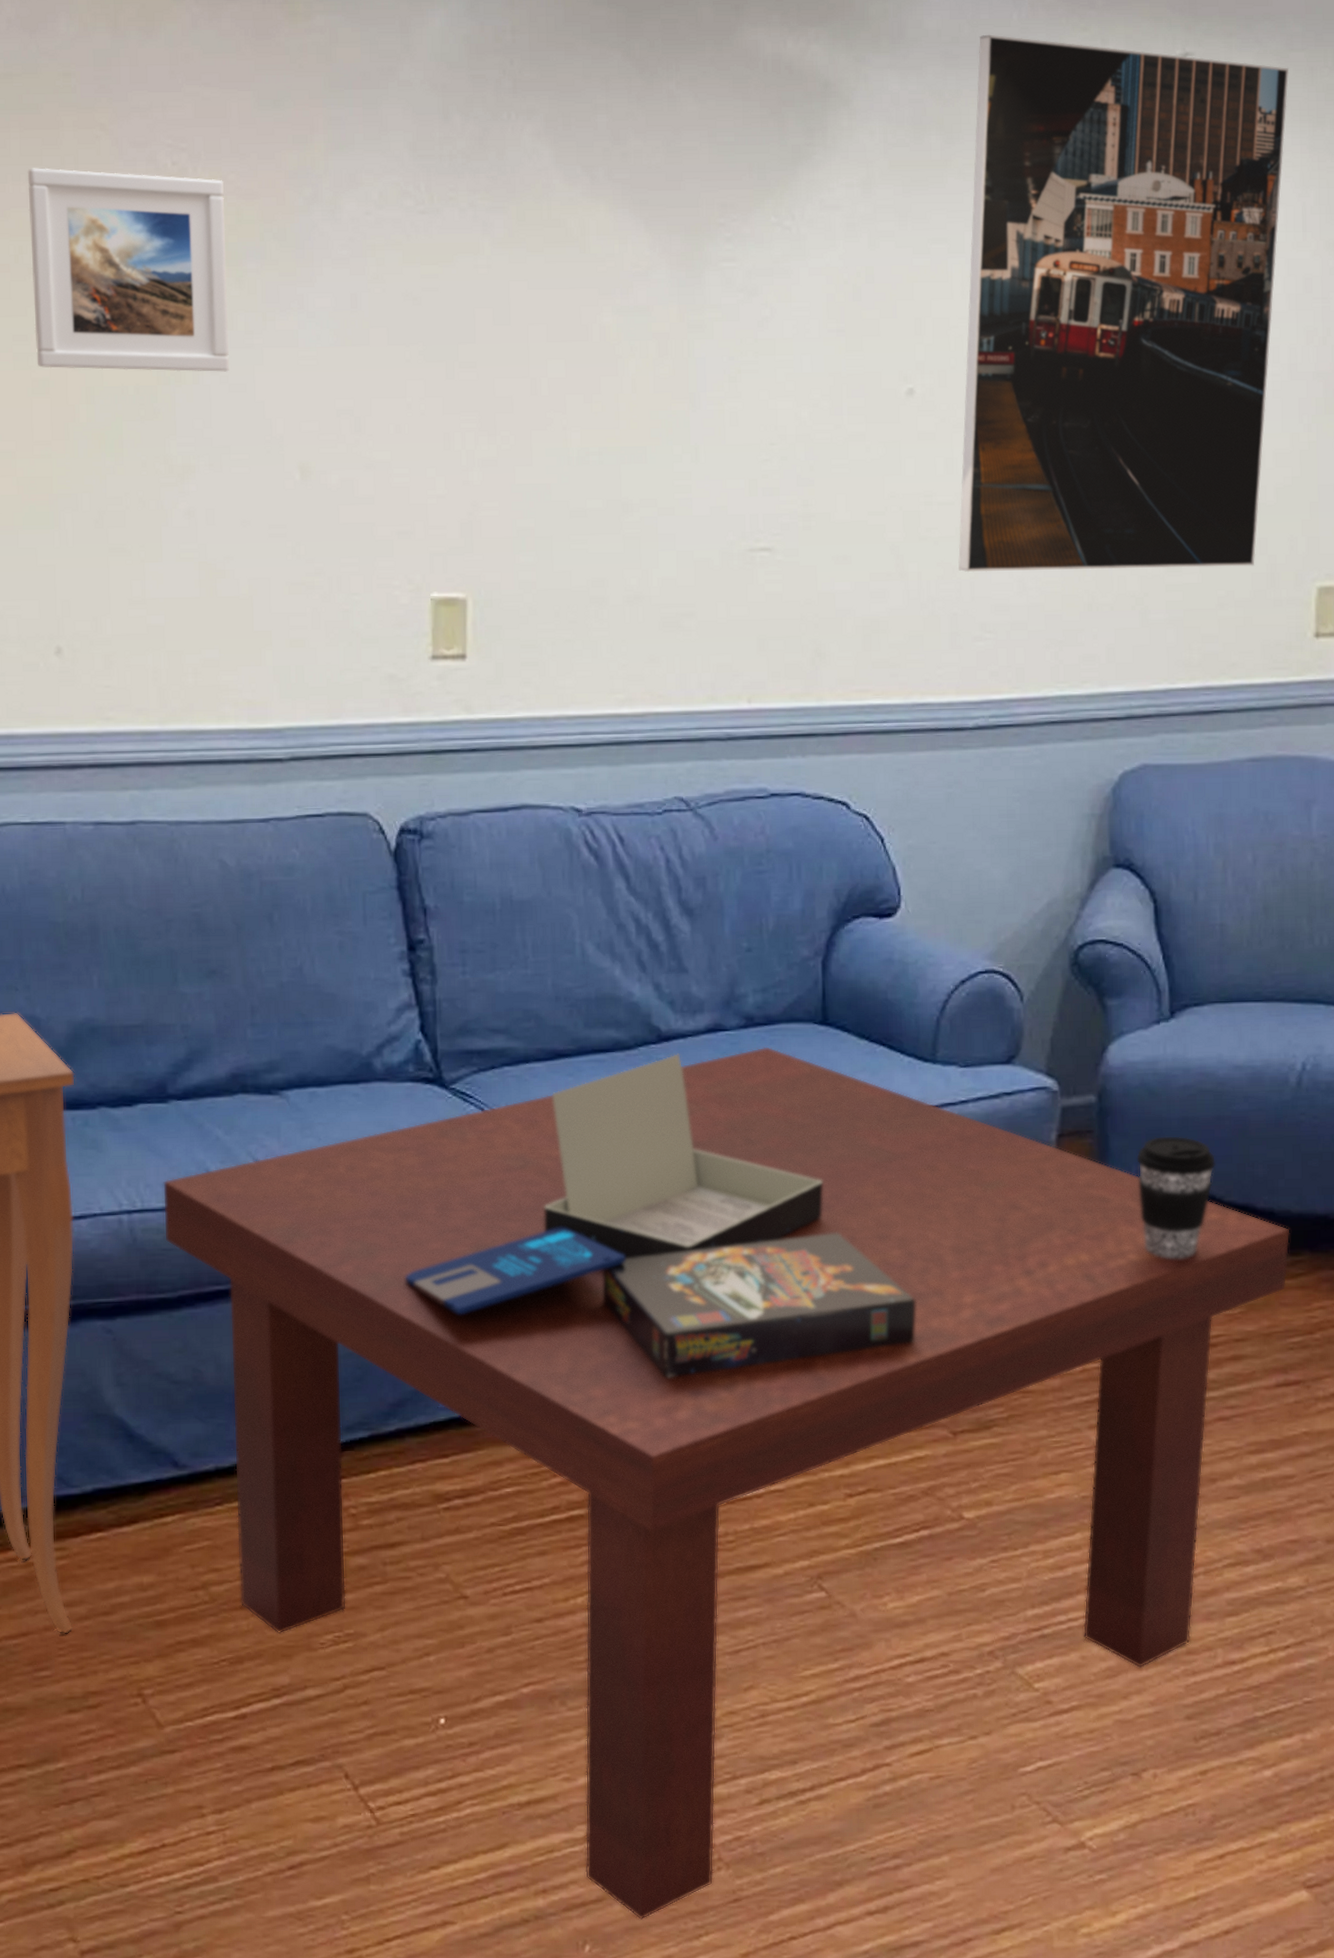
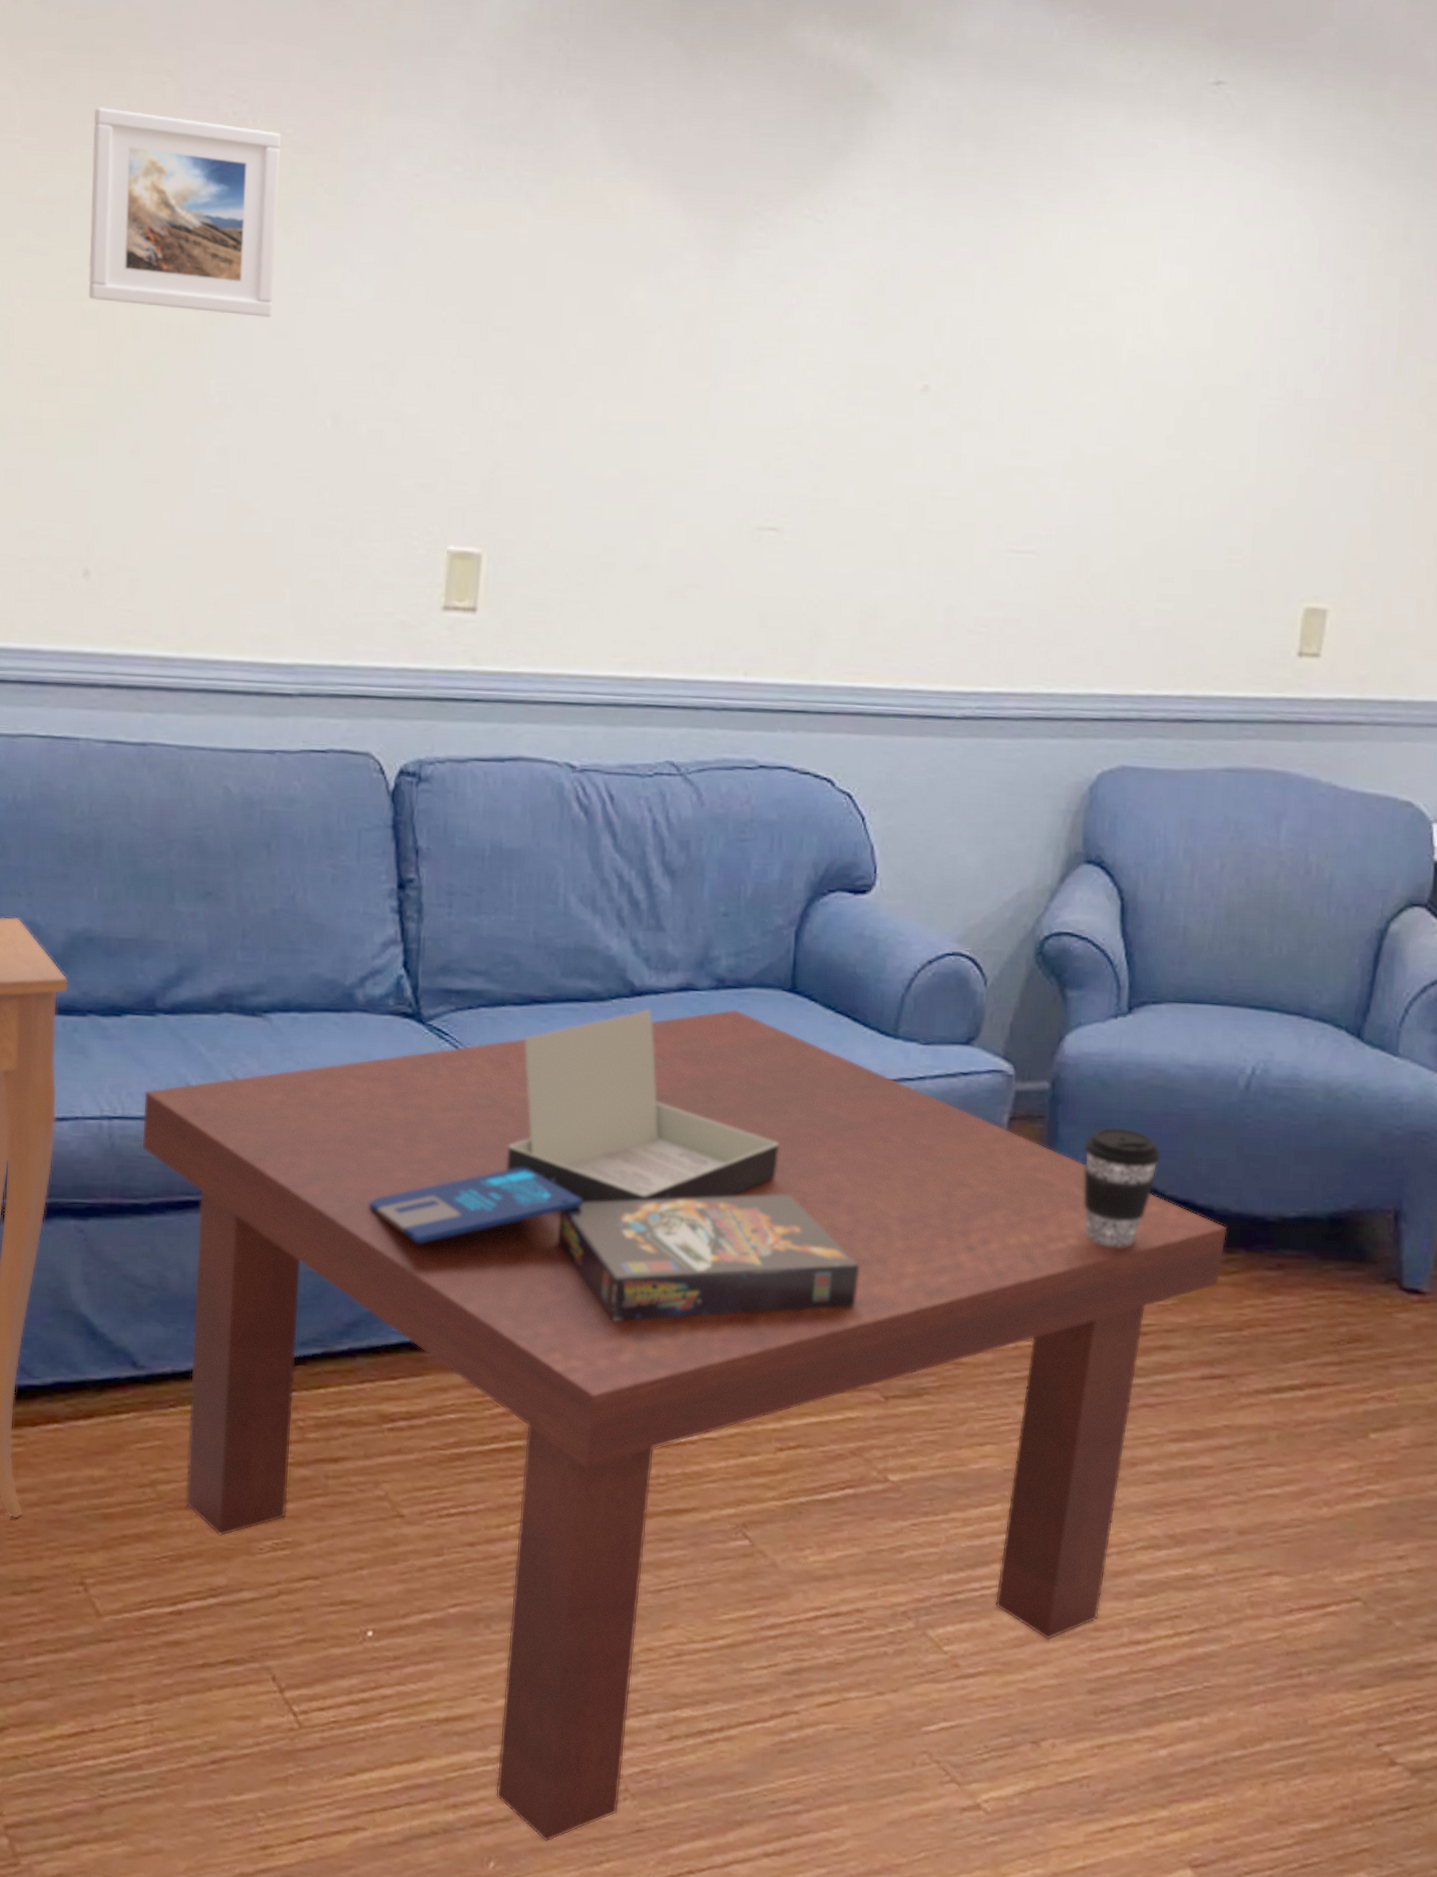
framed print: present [958,34,1290,573] -> none [958,49,1318,583]

